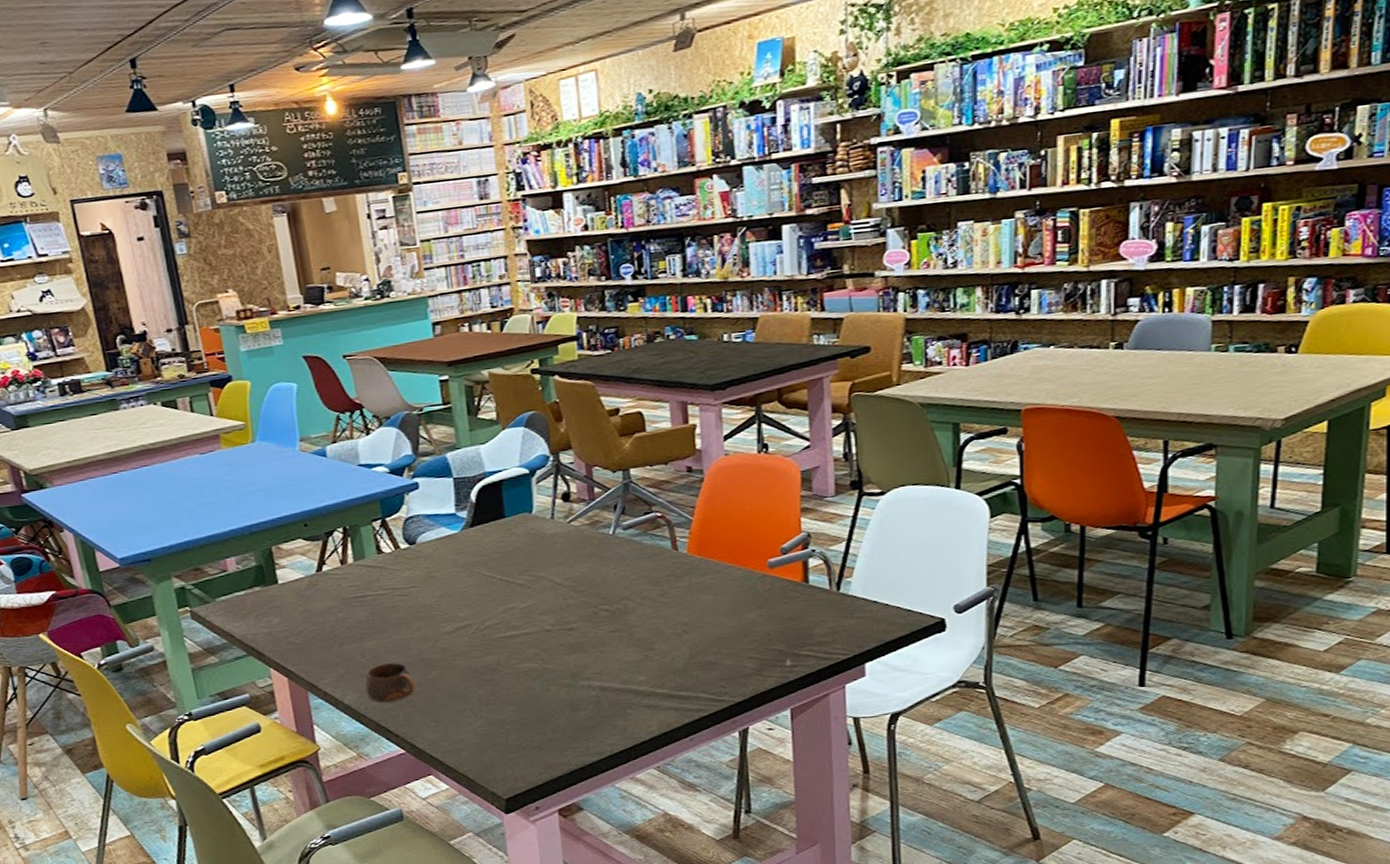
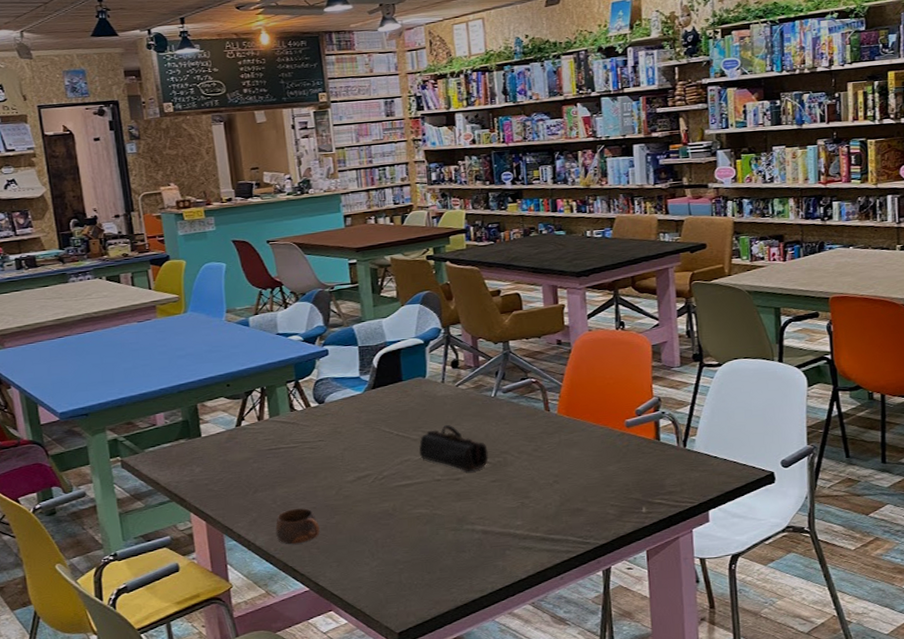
pencil case: none [525,567,607,621] -> present [419,424,489,472]

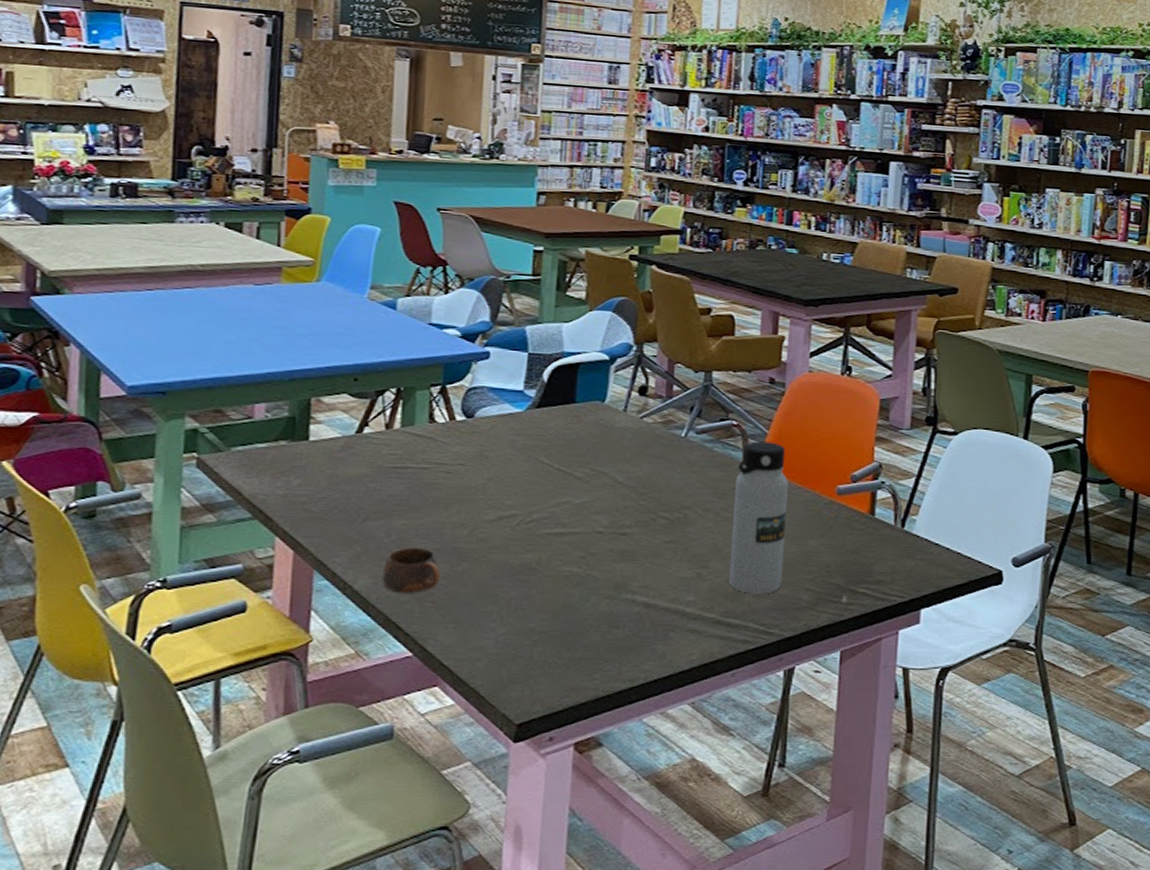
pencil case: present [419,424,489,472] -> none [581,463,667,527]
water bottle: none [541,391,591,514] -> present [728,441,788,594]

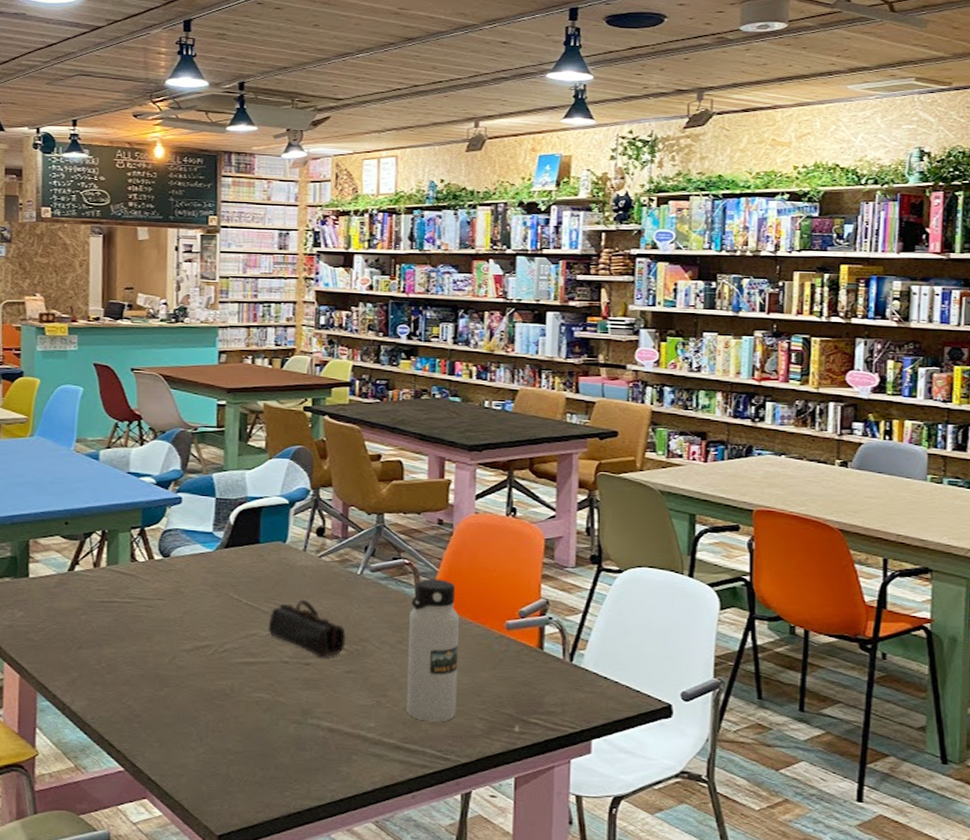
cup: present [382,547,440,594] -> none [95,673,145,715]
pencil case: none [581,463,667,527] -> present [268,599,346,658]

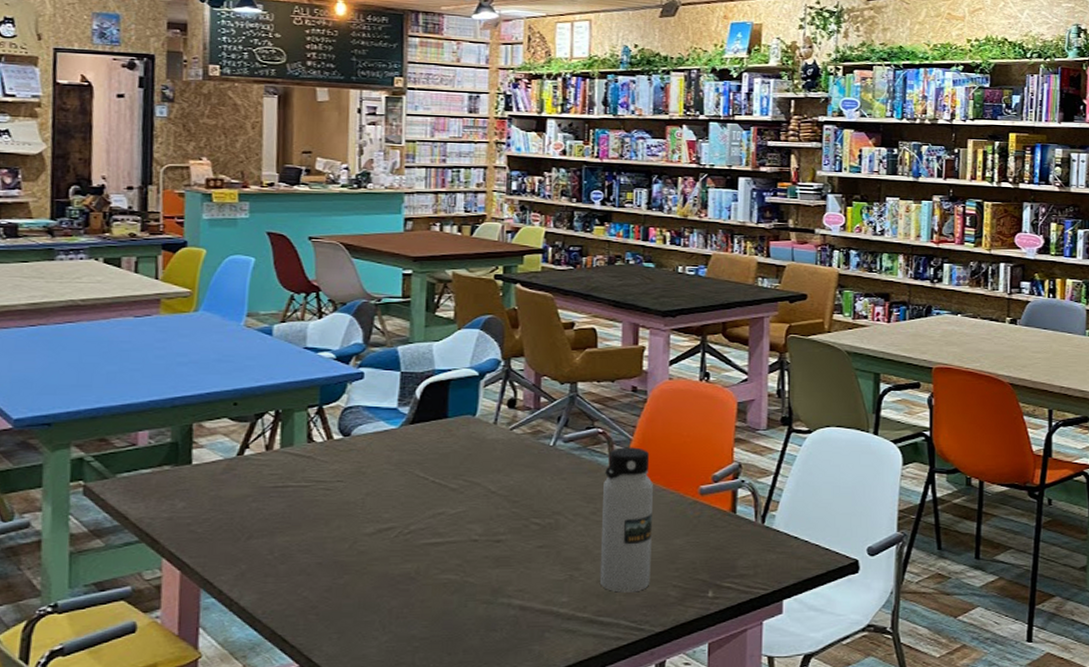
pencil case: present [268,599,346,658] -> none [456,474,538,534]

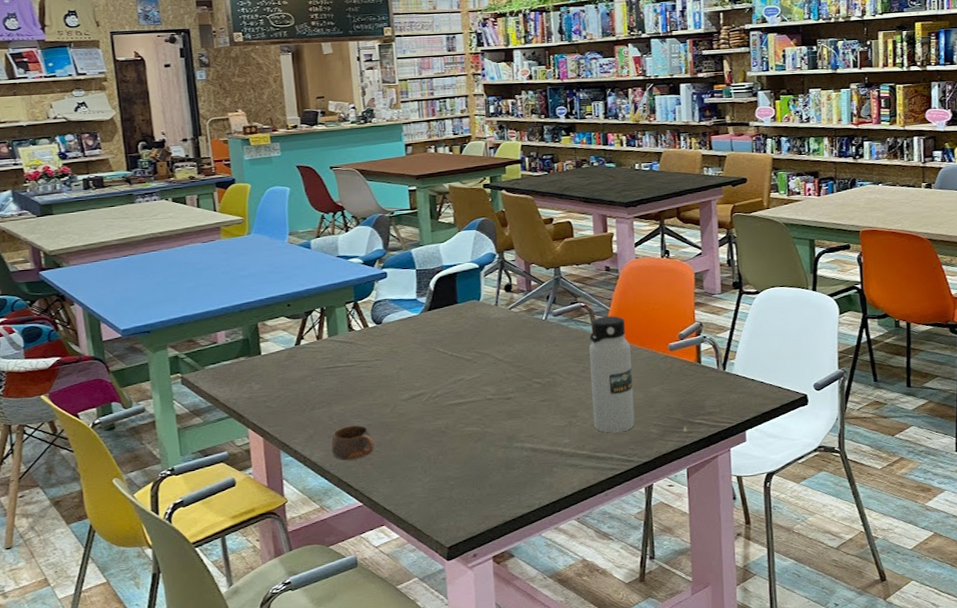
cup: none [267,562,323,608] -> present [331,425,374,461]

